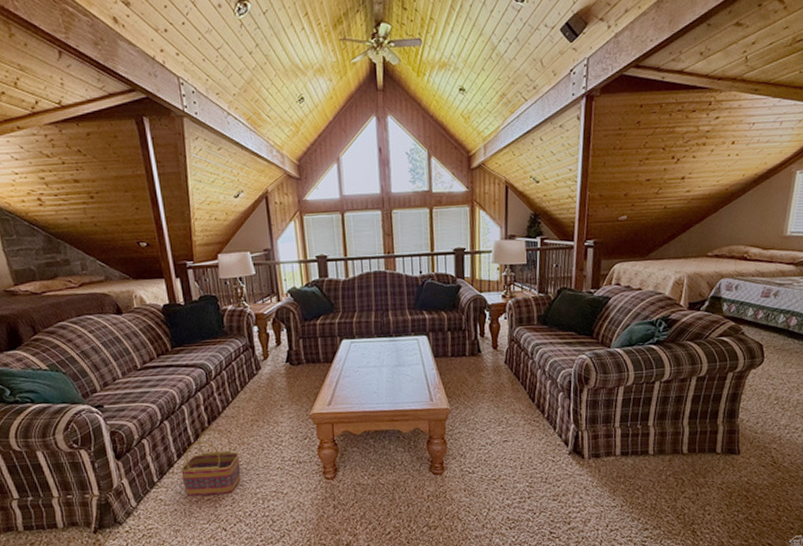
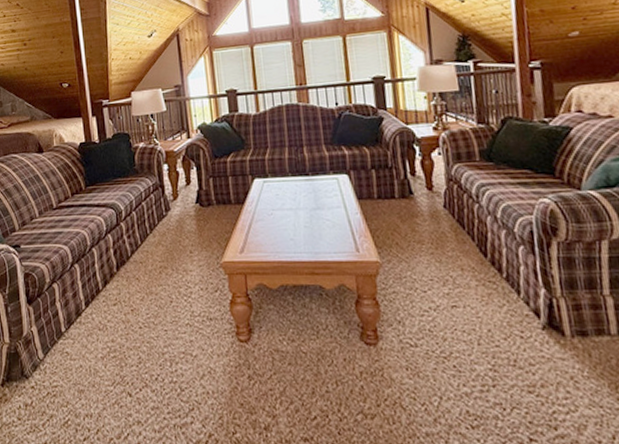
basket: present [181,428,241,496] -> none [88,274,149,352]

